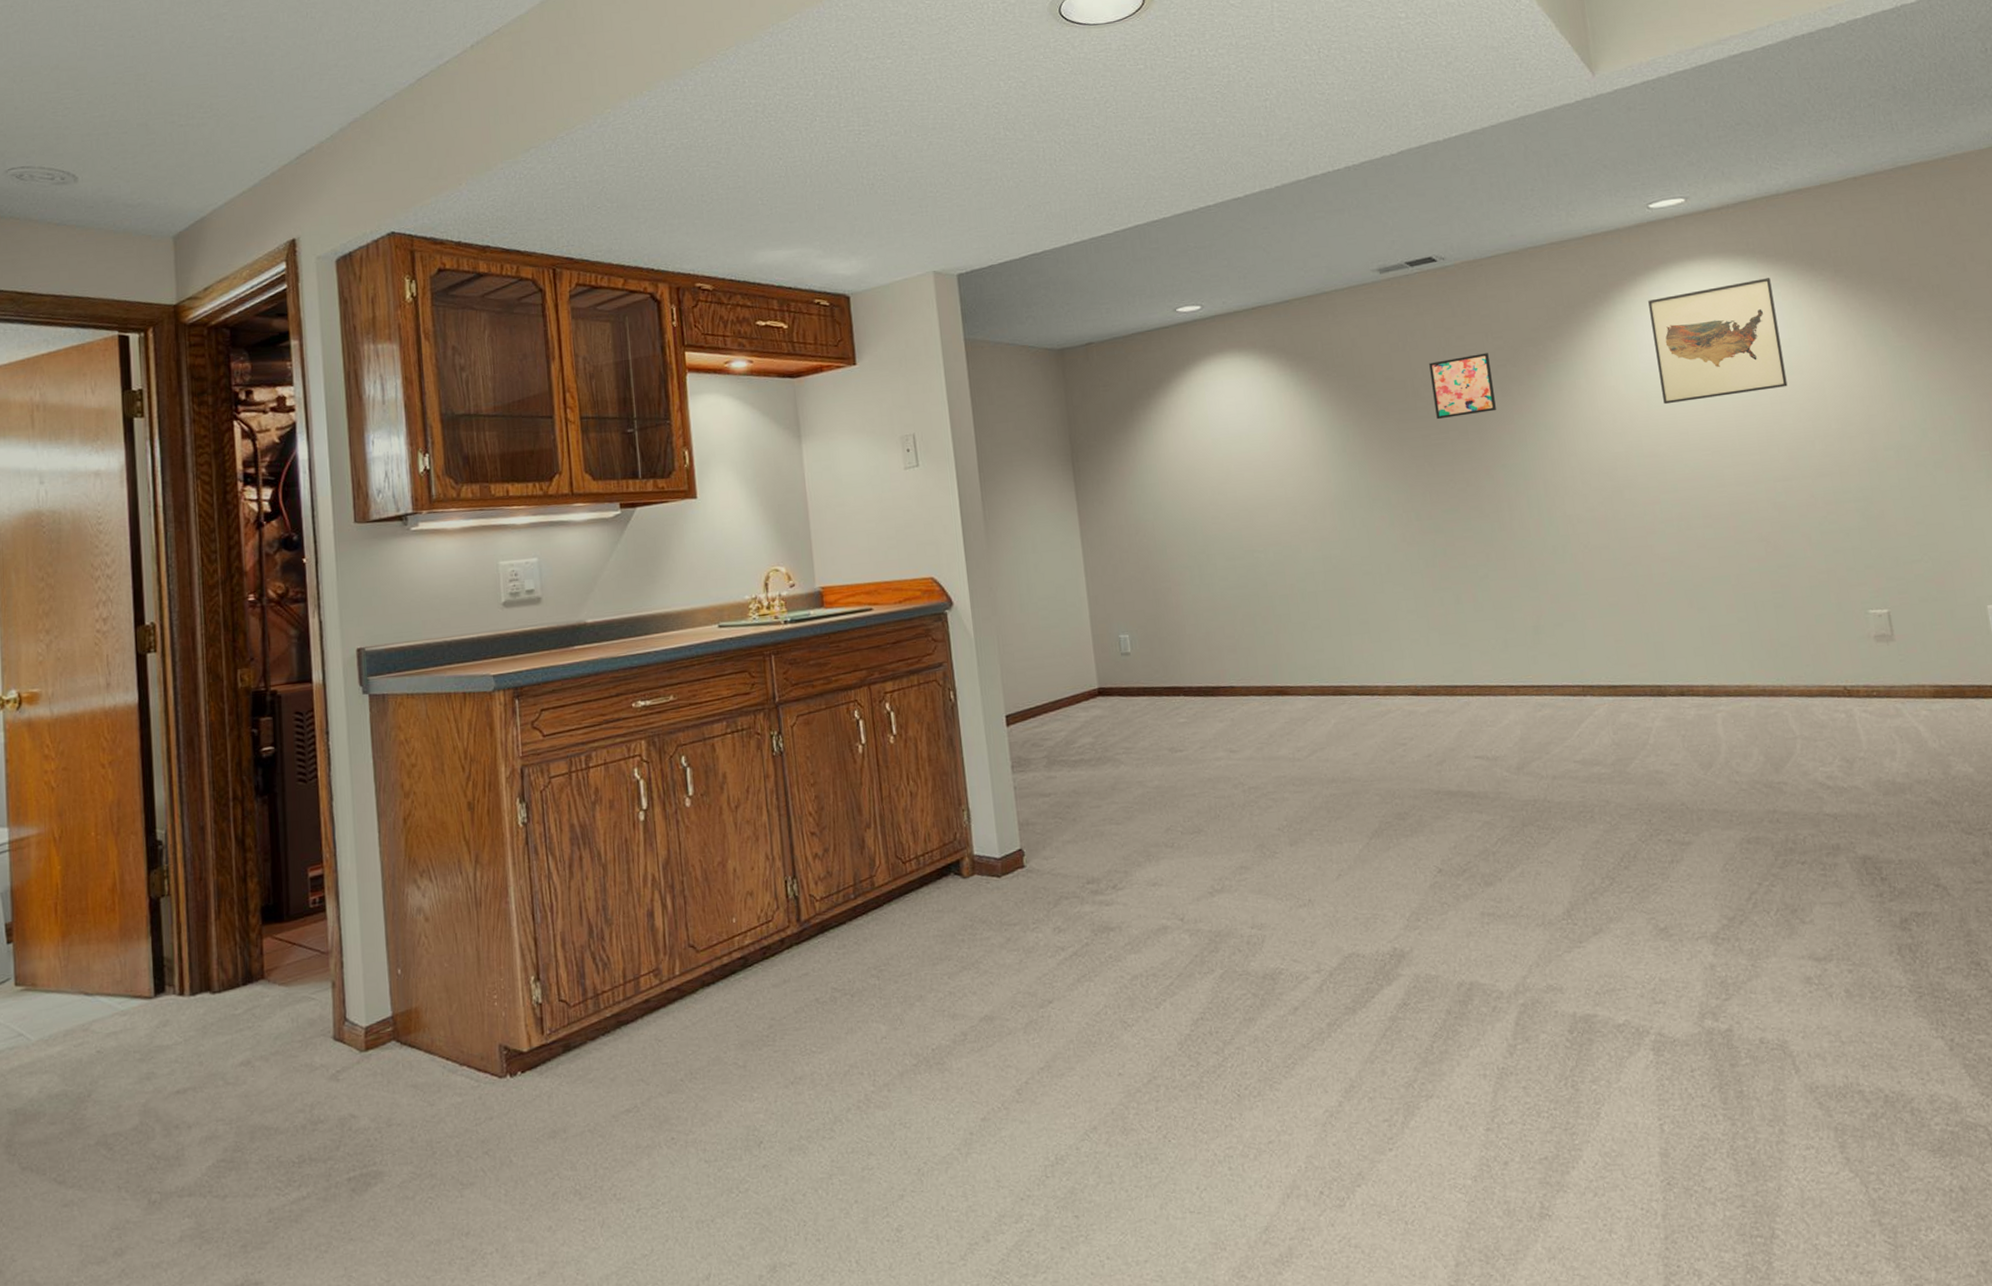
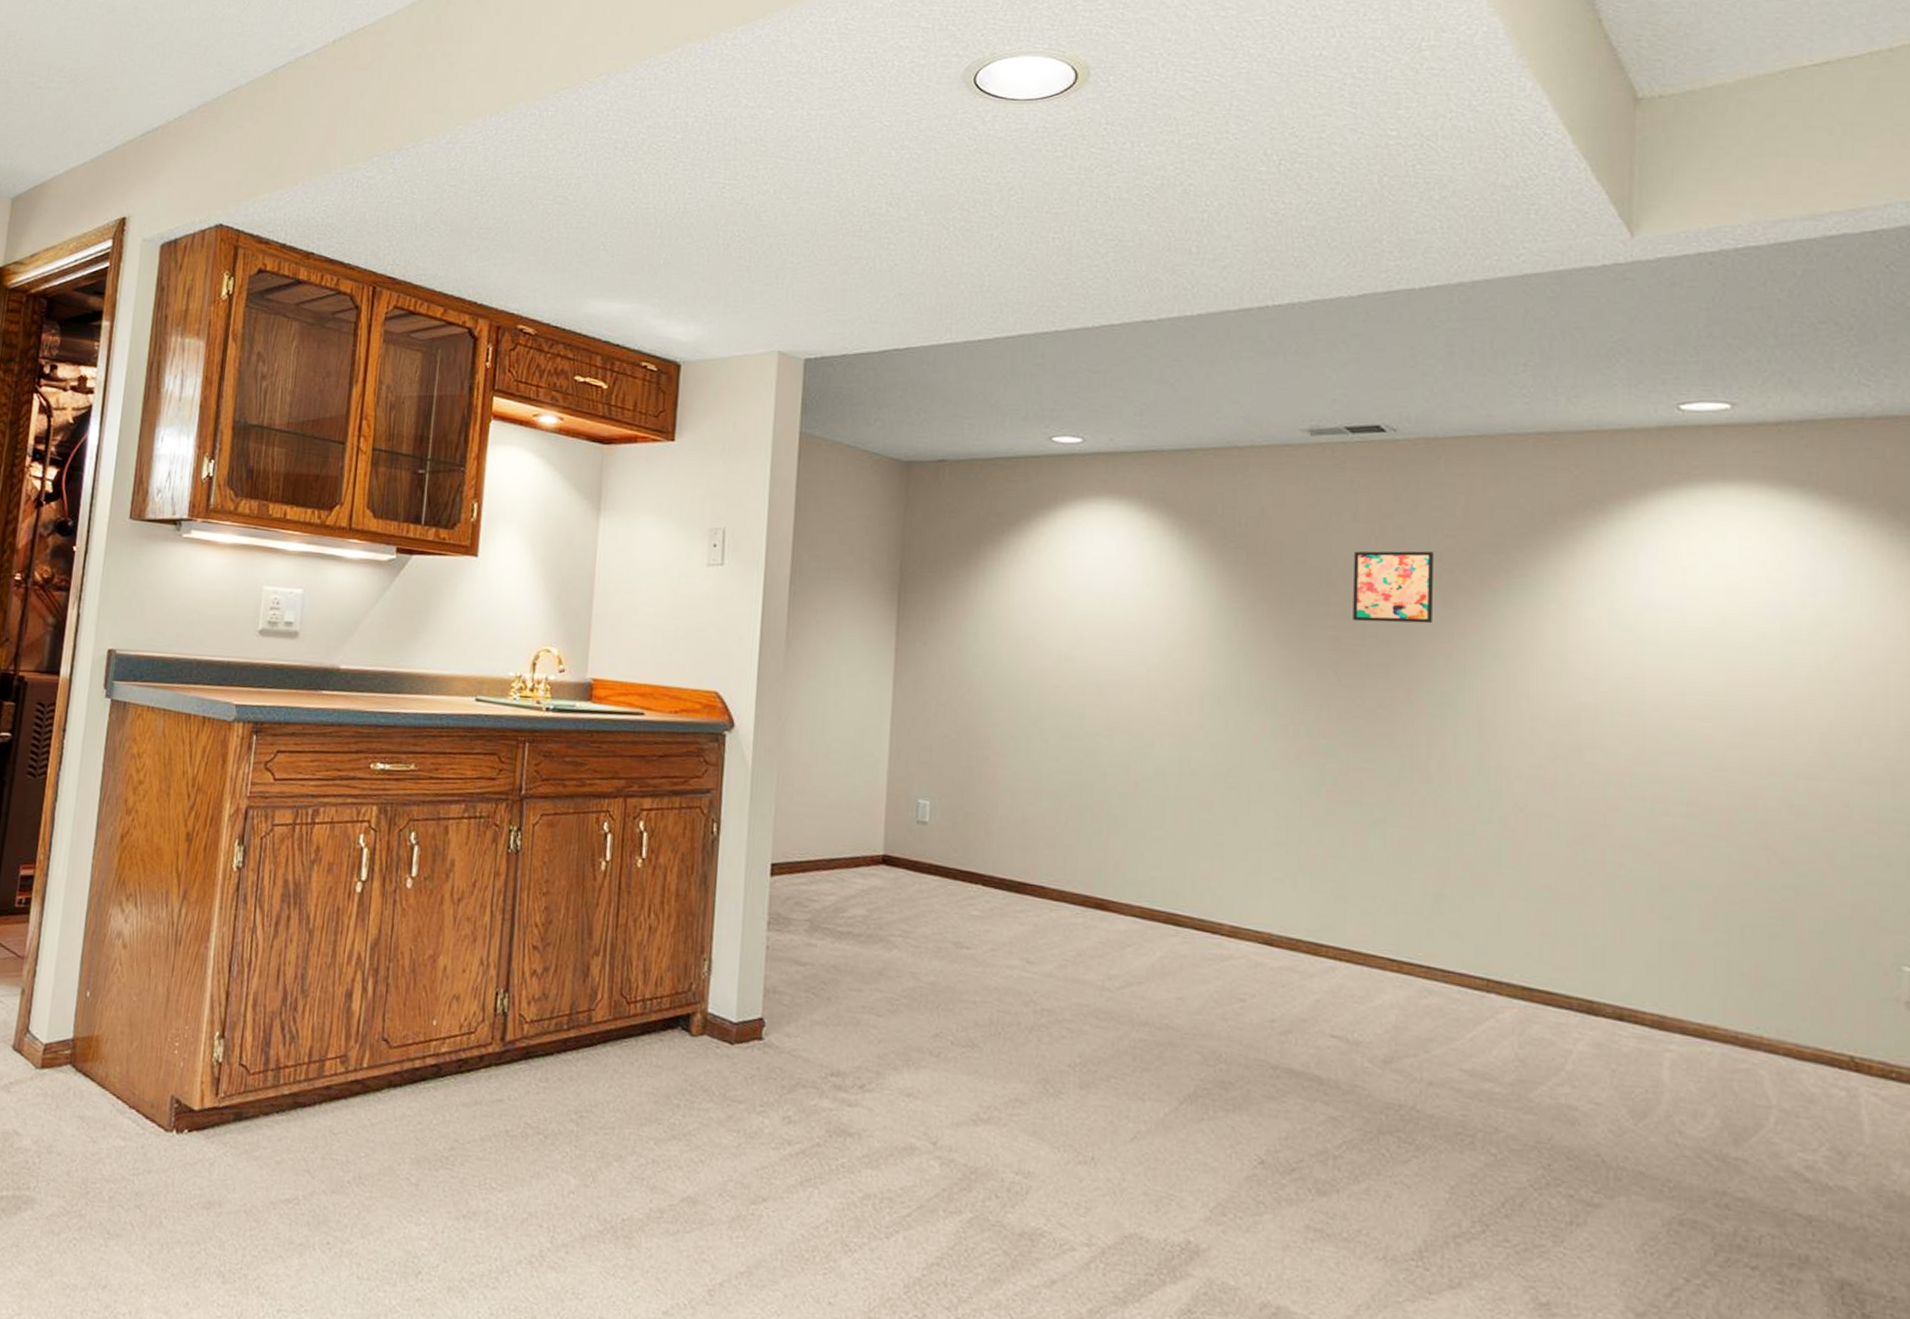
wall art: present [1648,278,1788,405] -> none [1658,520,1836,662]

